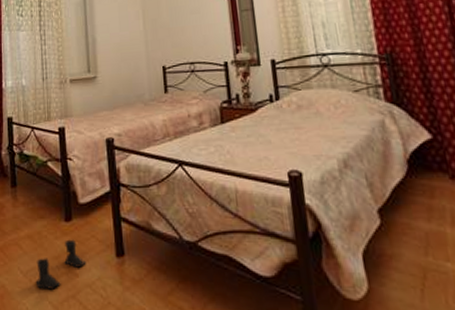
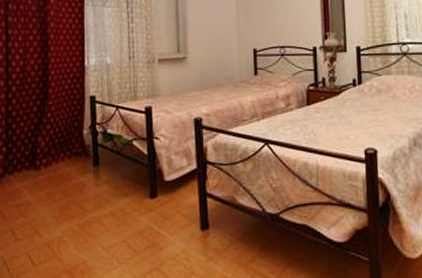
boots: present [35,239,86,290] -> none [118,215,171,263]

